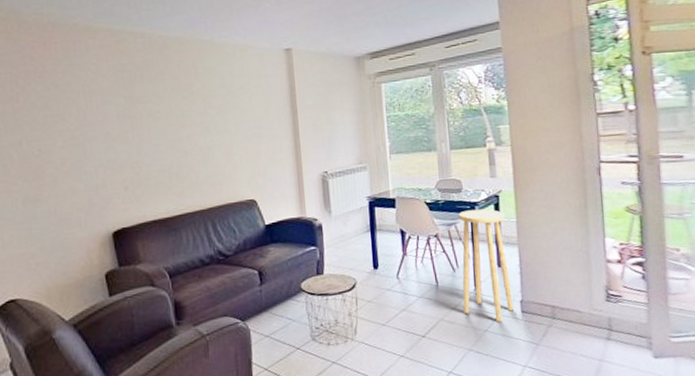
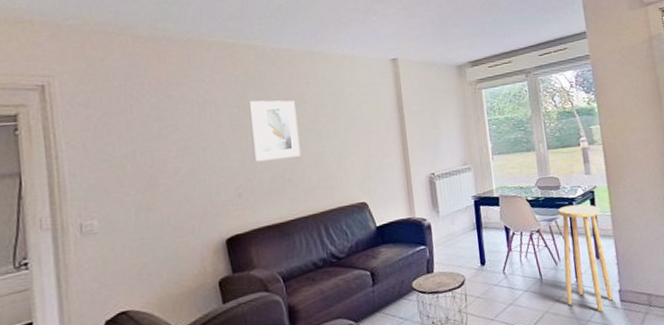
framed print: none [135,90,189,155] -> present [249,100,301,162]

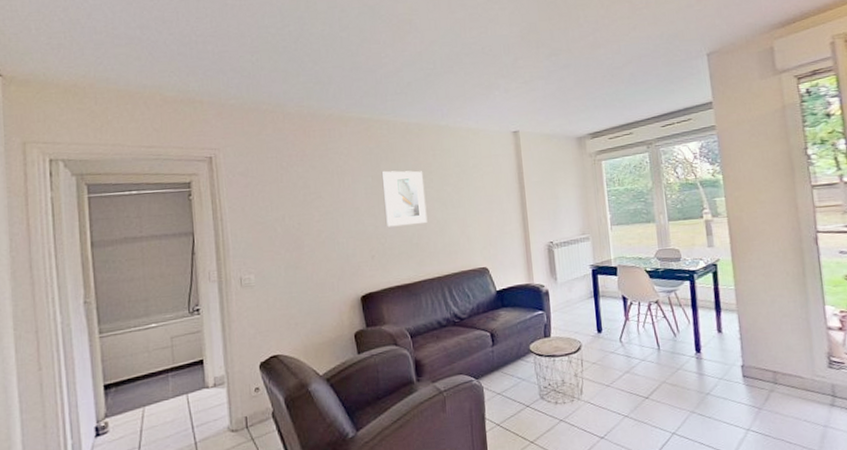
stool: present [558,204,613,312] -> none [678,277,735,386]

